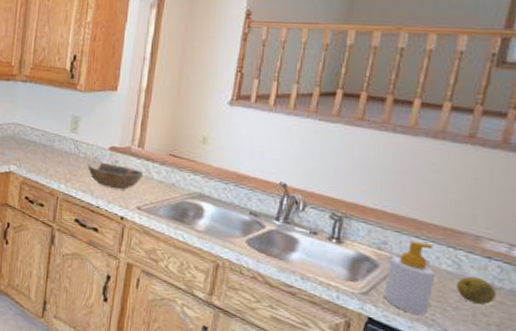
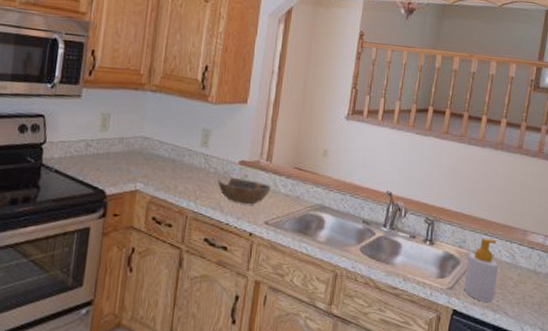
fruit: present [457,275,497,305] -> none [512,264,538,288]

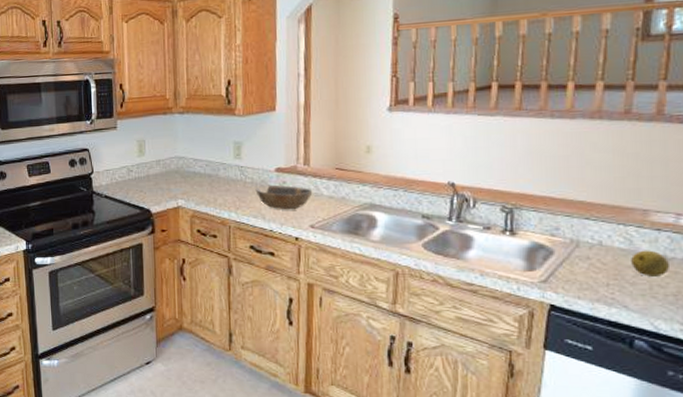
soap bottle: present [463,237,499,304] -> none [562,222,610,297]
fruit: none [512,264,538,288] -> present [631,250,671,277]

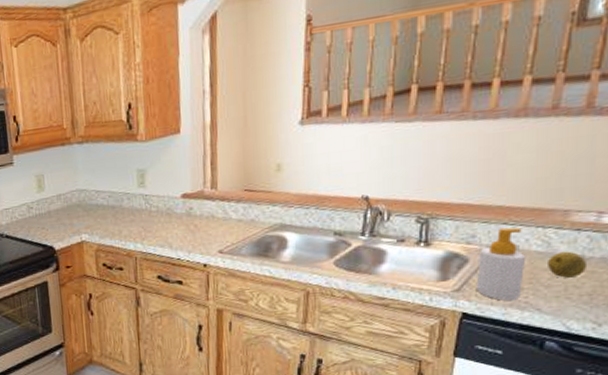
bowl: present [255,185,313,210] -> none [161,212,221,237]
soap bottle: none [562,222,610,297] -> present [475,227,527,302]

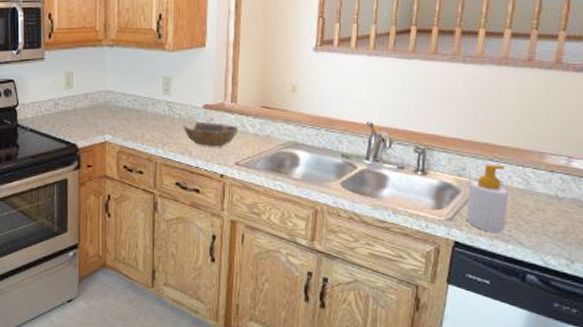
bowl: none [161,212,221,237] -> present [183,121,239,147]
fruit: present [548,251,588,278] -> none [527,190,561,215]

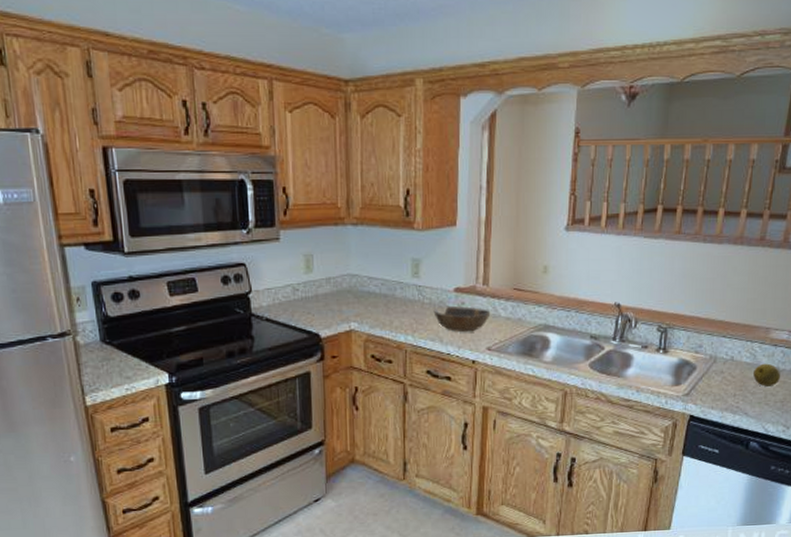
soap bottle: present [466,163,509,234] -> none [701,340,739,406]
fruit: none [527,190,561,215] -> present [753,363,781,387]

